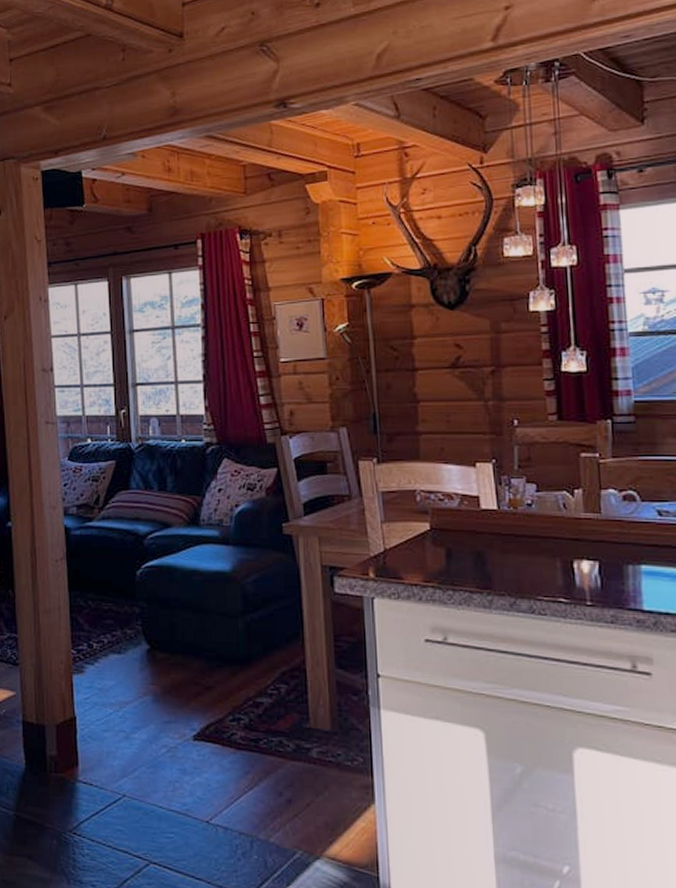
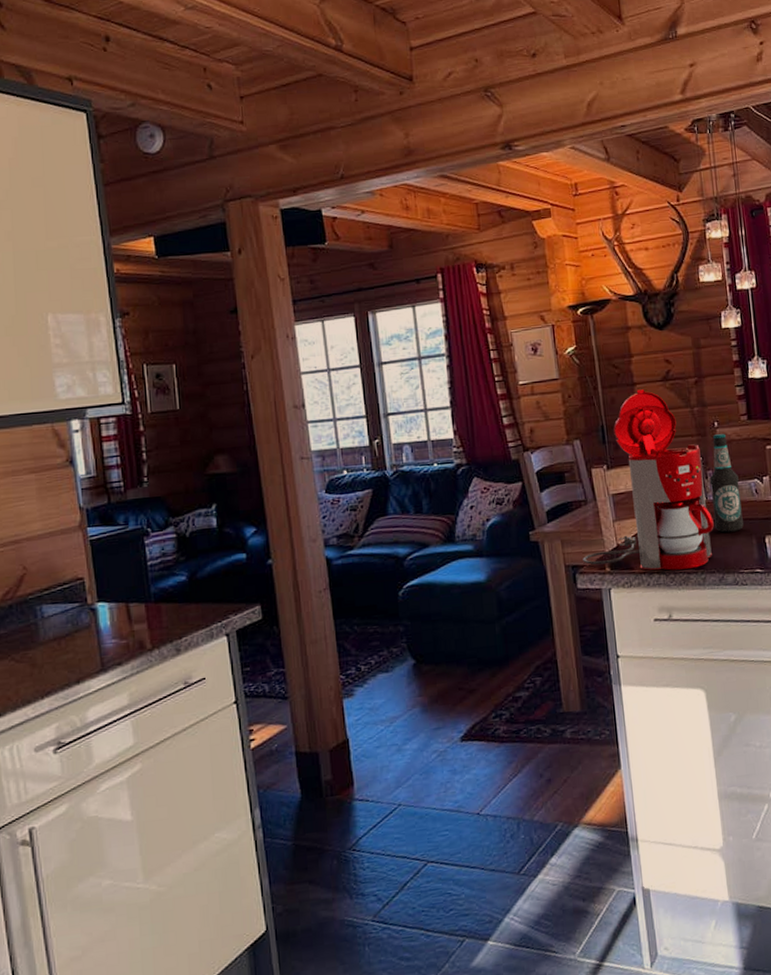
coffee maker: none [343,376,507,587] -> present [583,389,714,571]
bottle: none [503,434,545,550] -> present [709,434,744,533]

